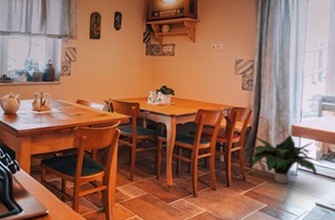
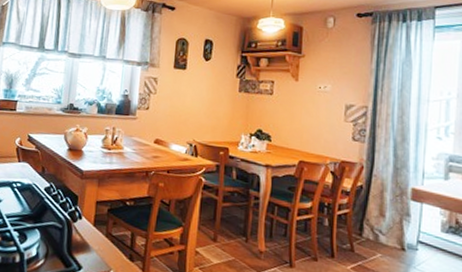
potted plant: present [247,135,325,184] -> none [356,198,451,259]

